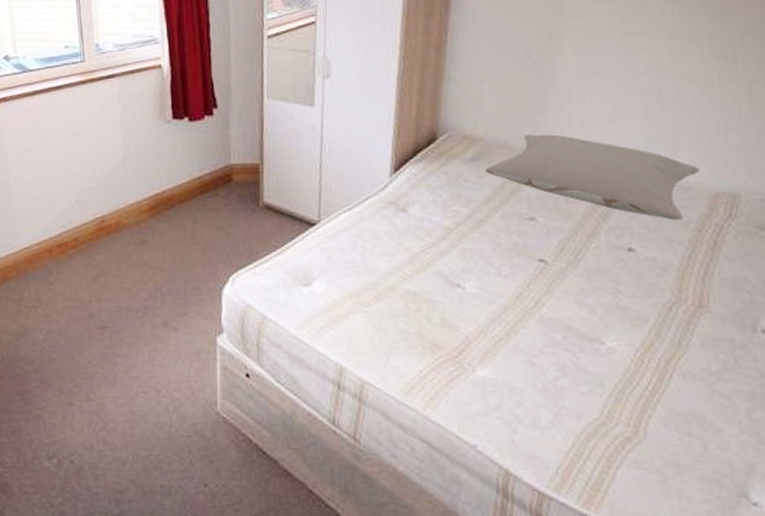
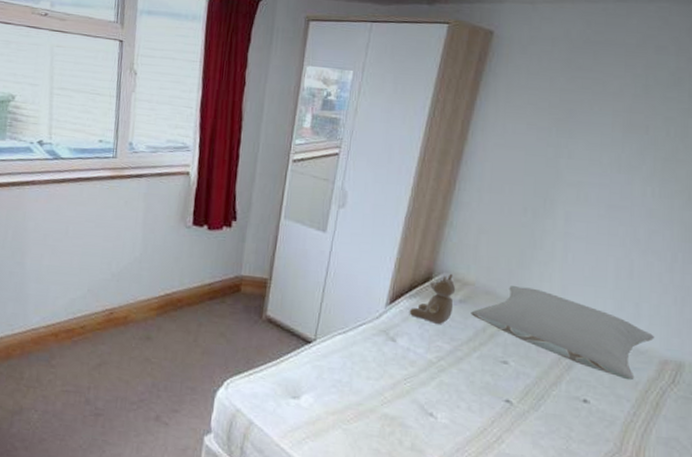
teddy bear: none [416,131,465,187] -> present [409,273,456,324]

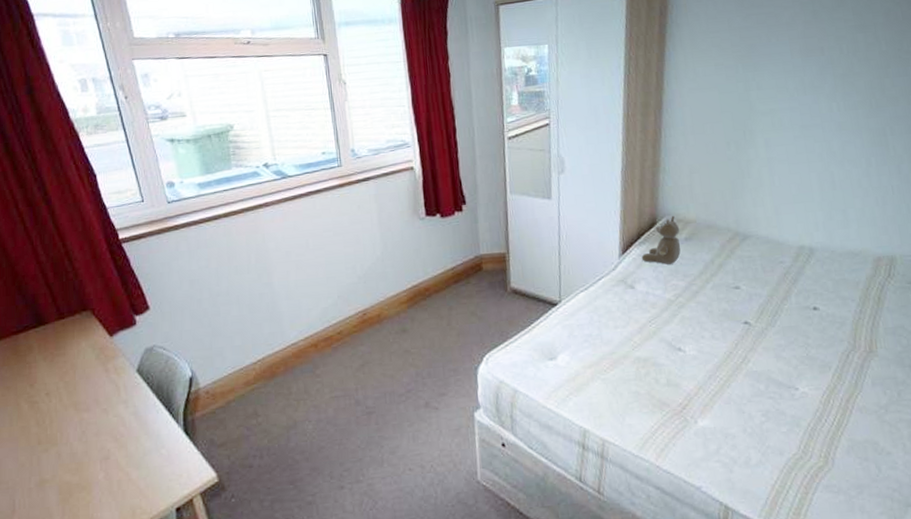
pillow: present [471,286,655,381] -> none [697,214,866,282]

